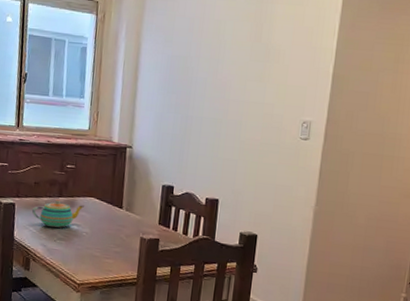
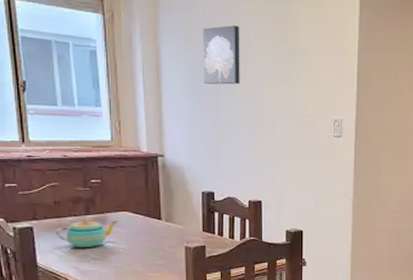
wall art: none [177,24,217,82] -> present [203,25,240,85]

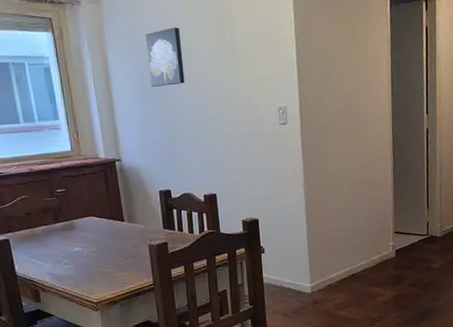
teapot: present [56,218,117,247] -> none [29,226,84,255]

